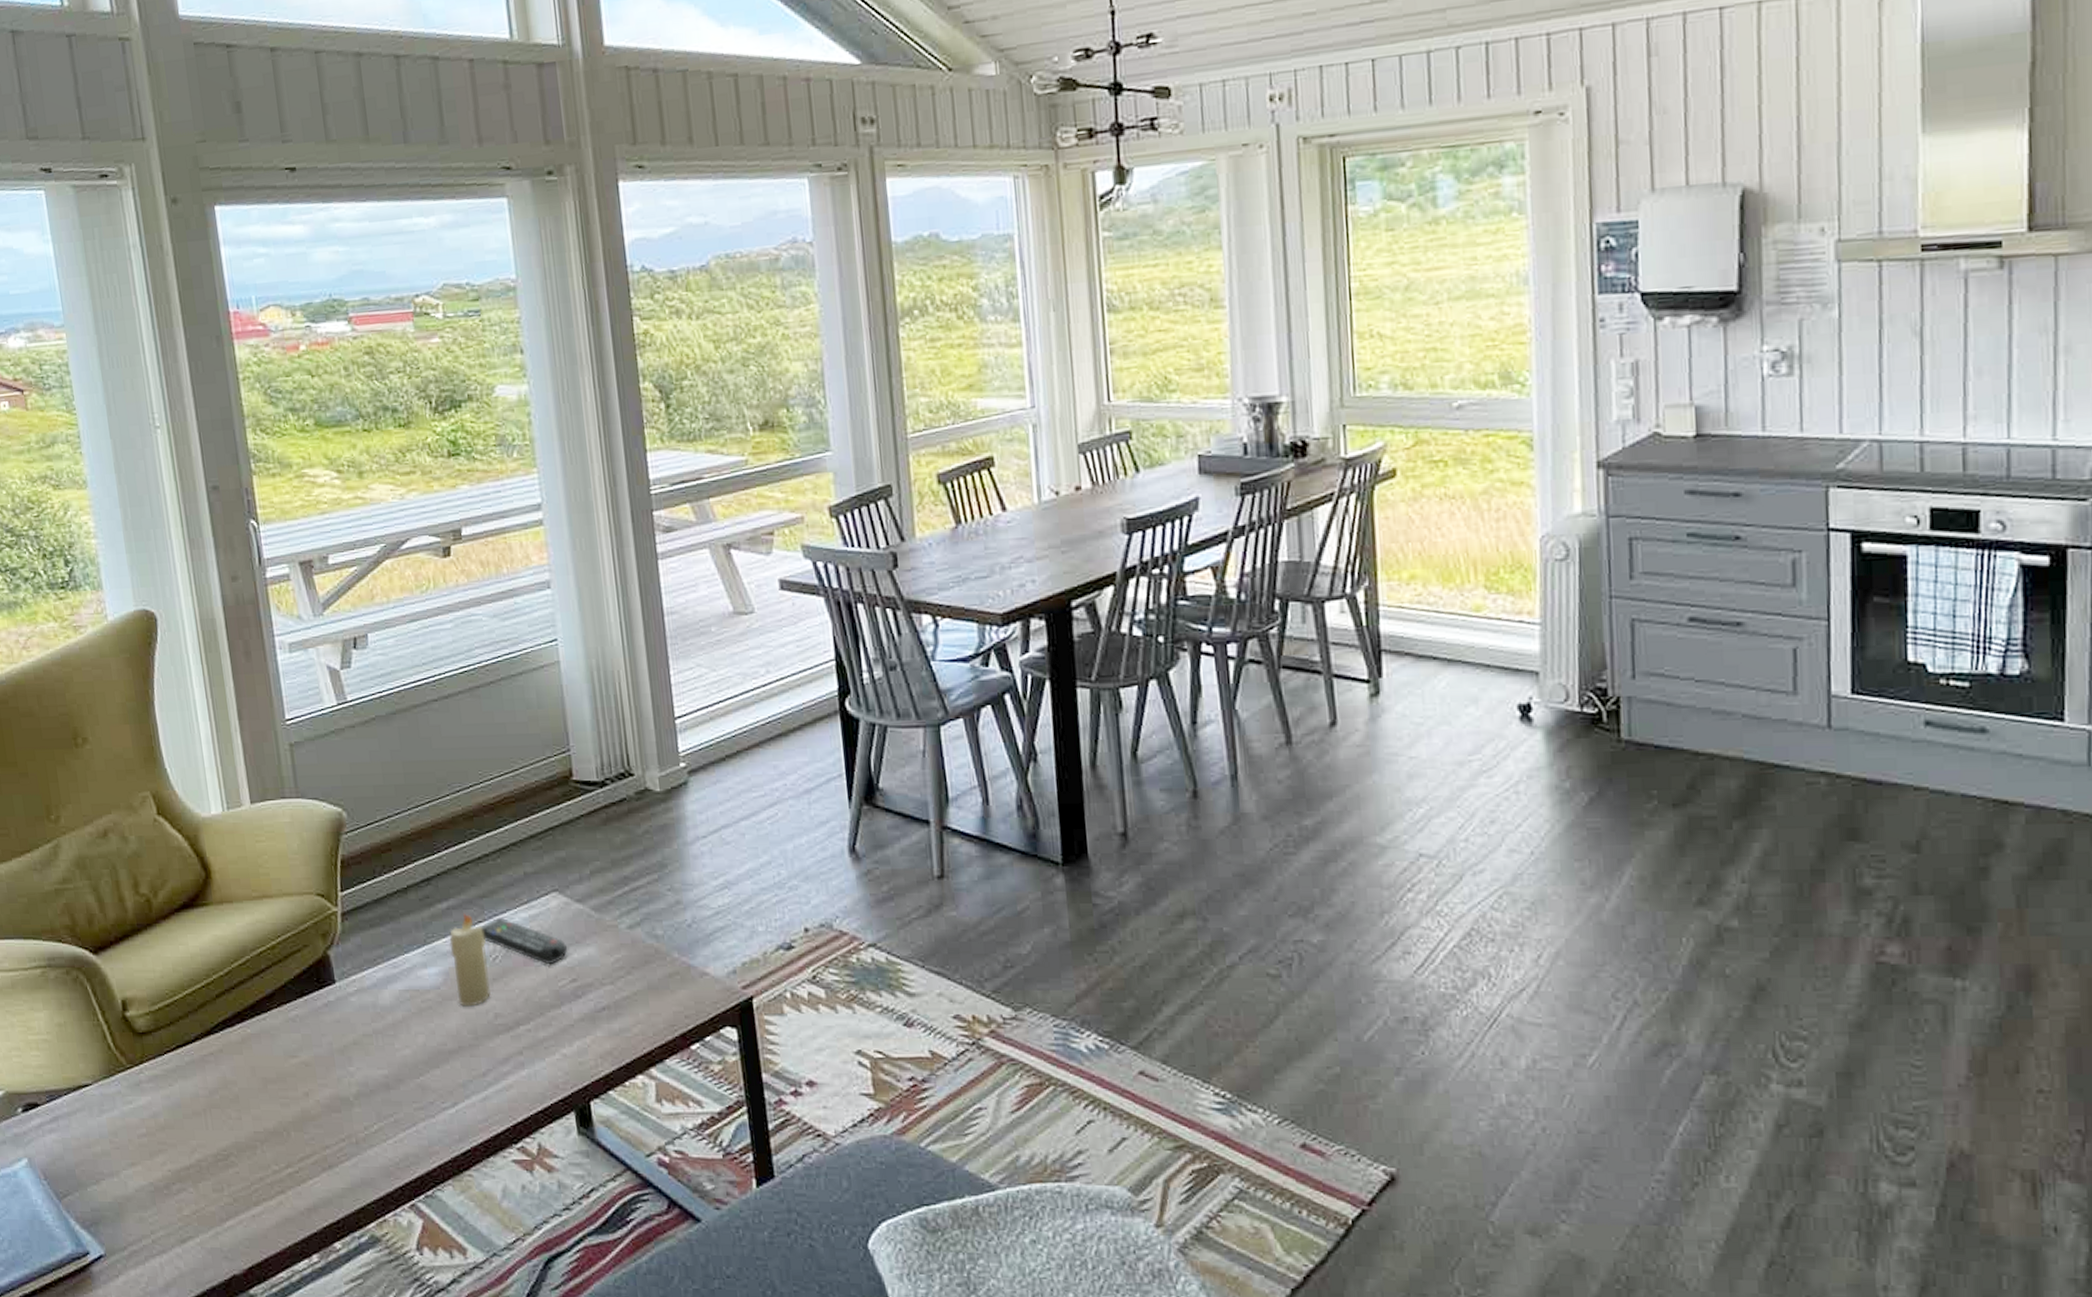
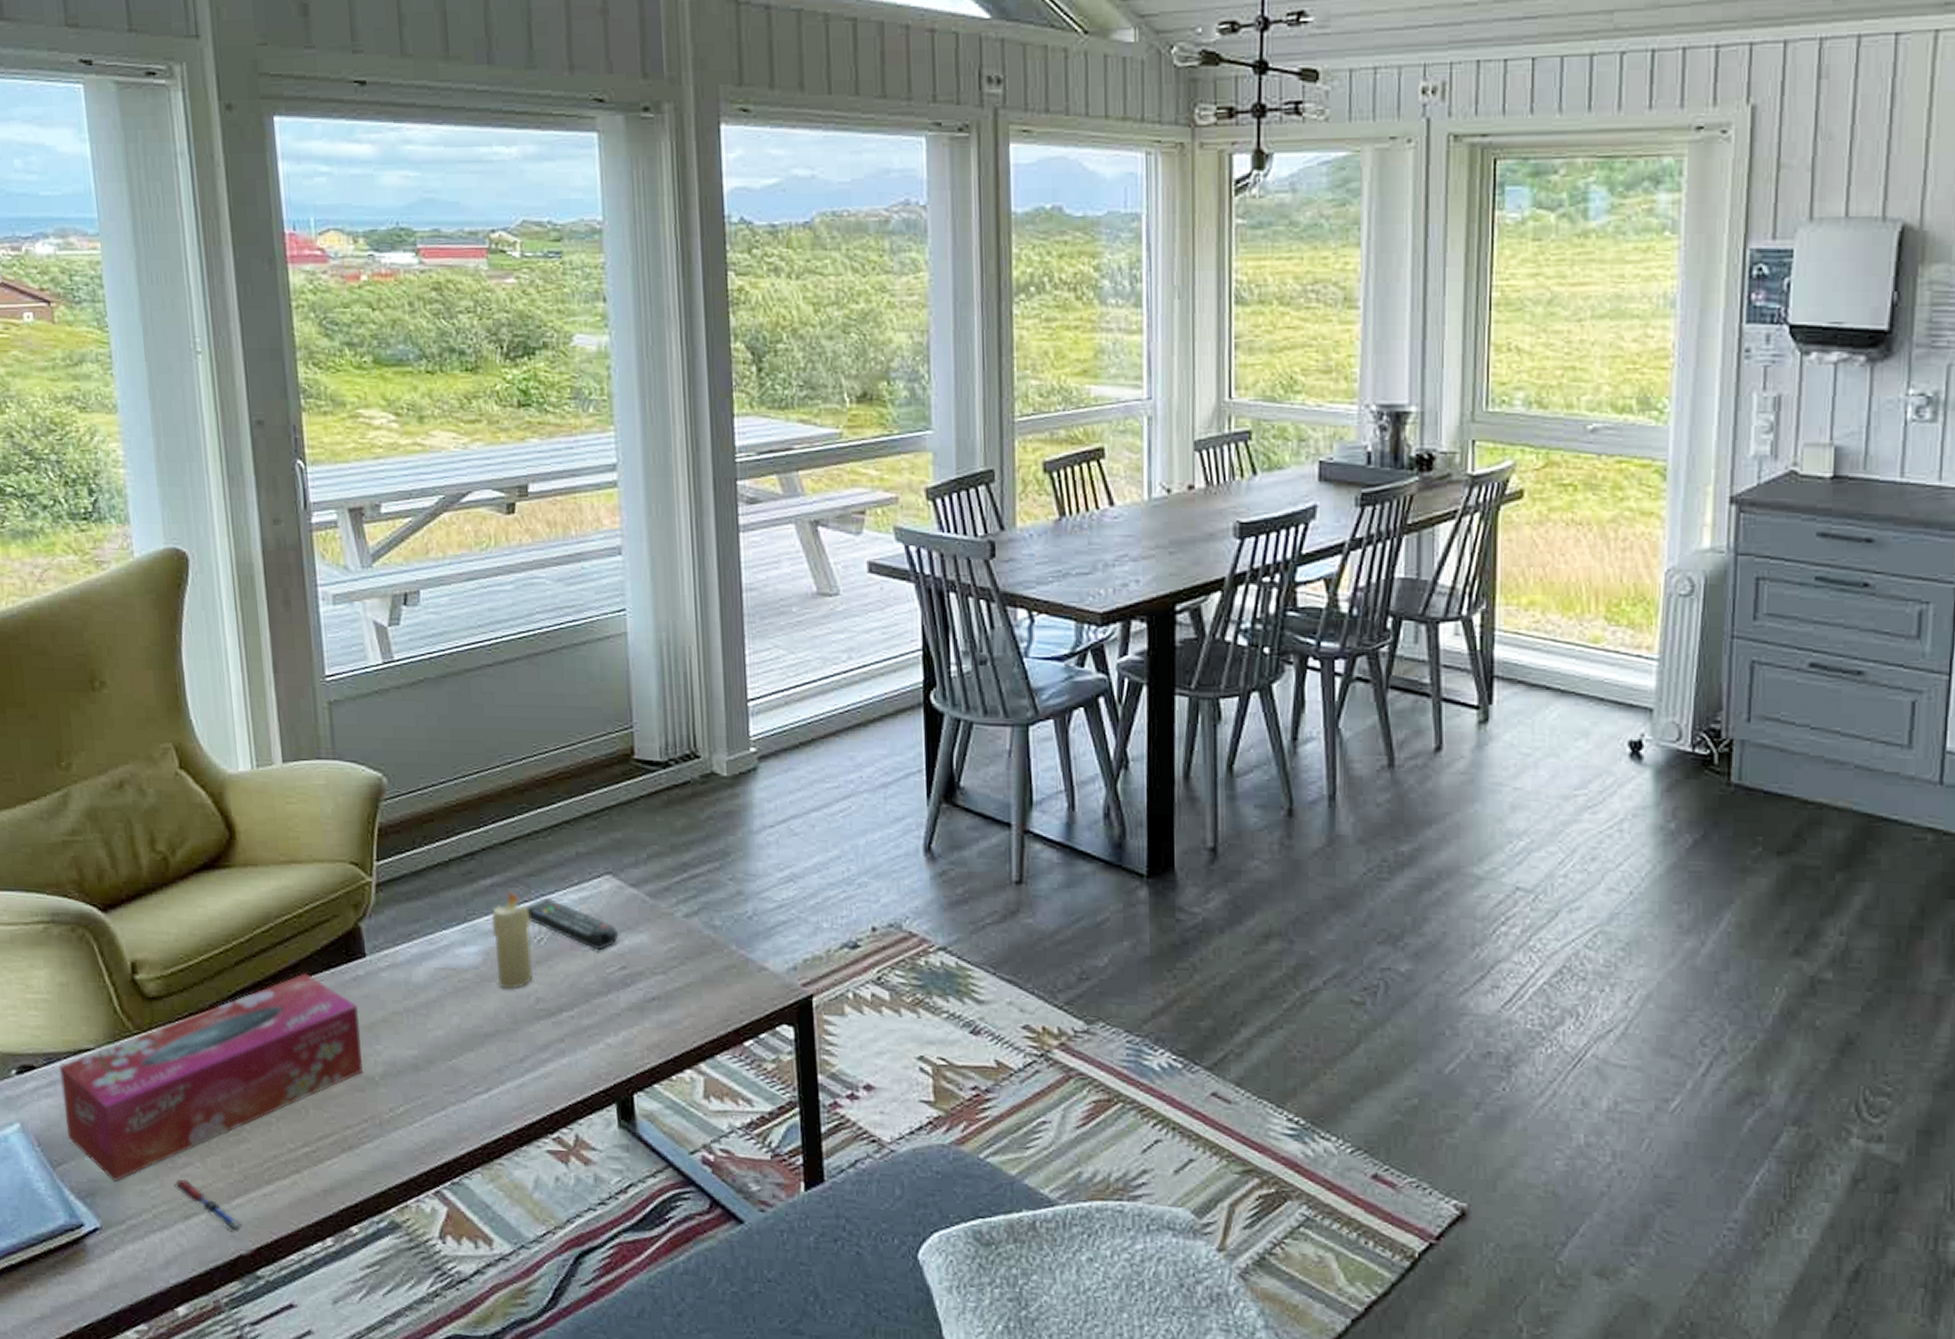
tissue box: none [60,1002,338,1210] -> present [59,973,363,1182]
pen: none [169,1205,236,1253] -> present [173,1179,244,1232]

